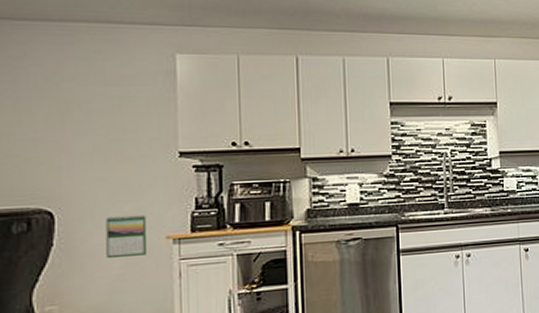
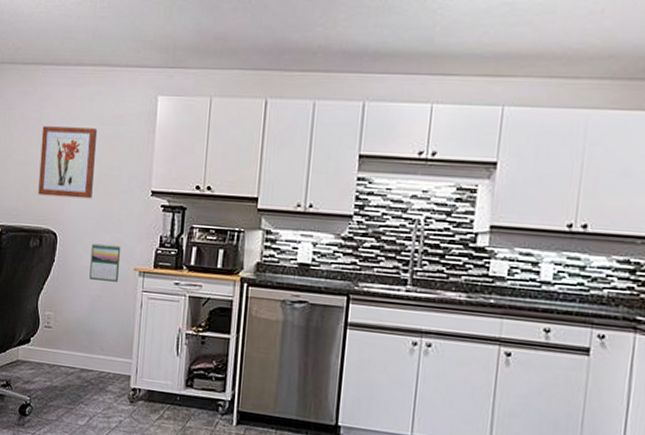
wall art: none [18,90,101,171] -> present [38,126,98,199]

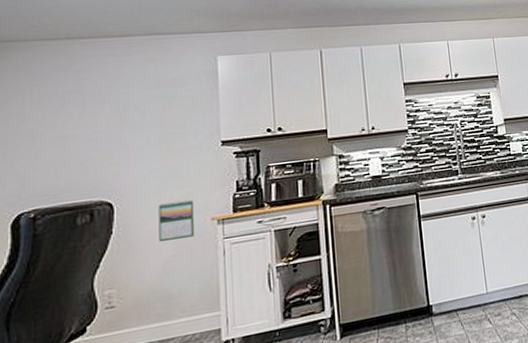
wall art: present [38,126,98,199] -> none [84,92,154,168]

